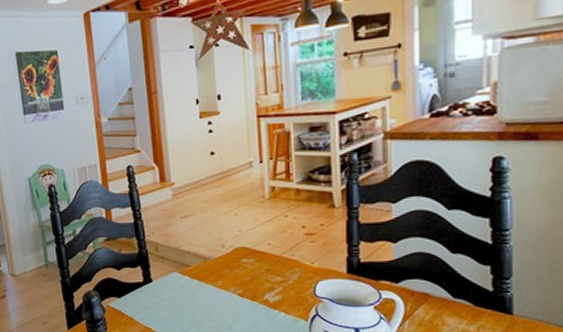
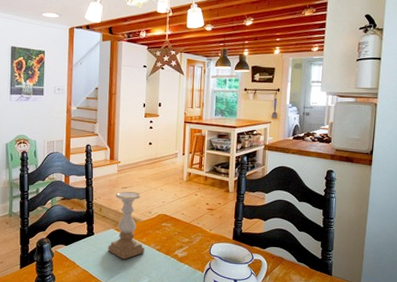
candle holder: none [172,220,222,310] -> present [108,191,145,259]

